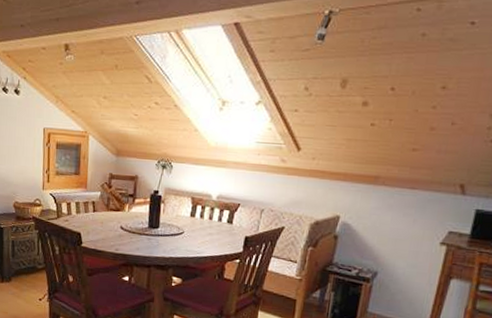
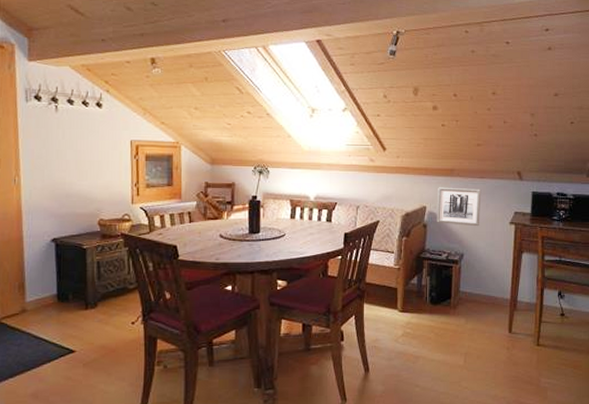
wall art: none [350,195,410,244] -> present [436,187,482,227]

